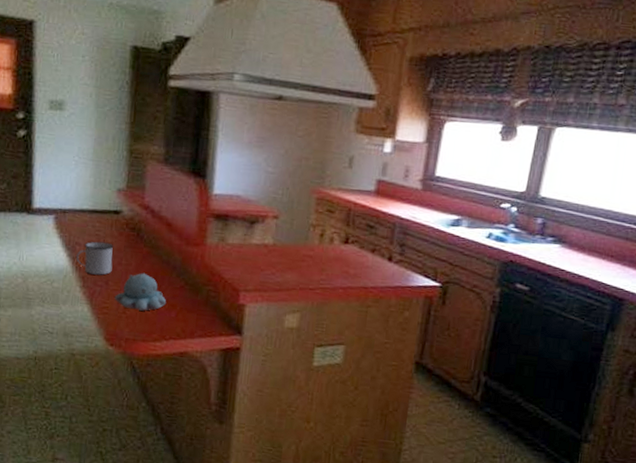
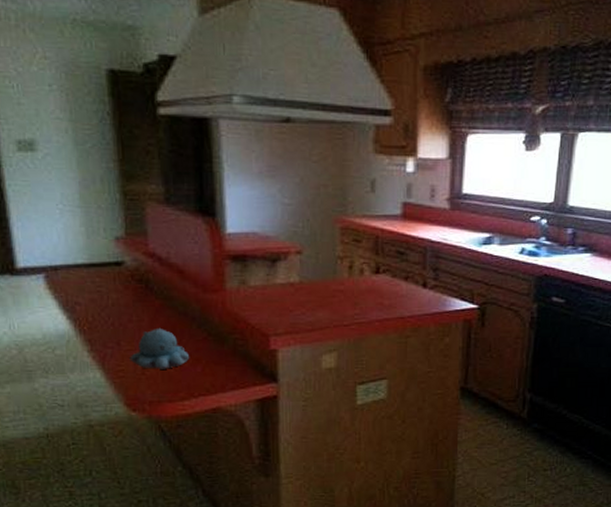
mug: present [75,241,114,275] -> none [77,298,122,336]

